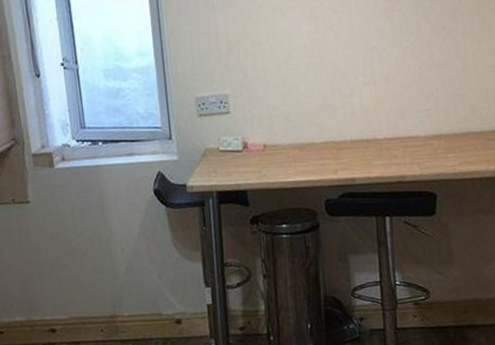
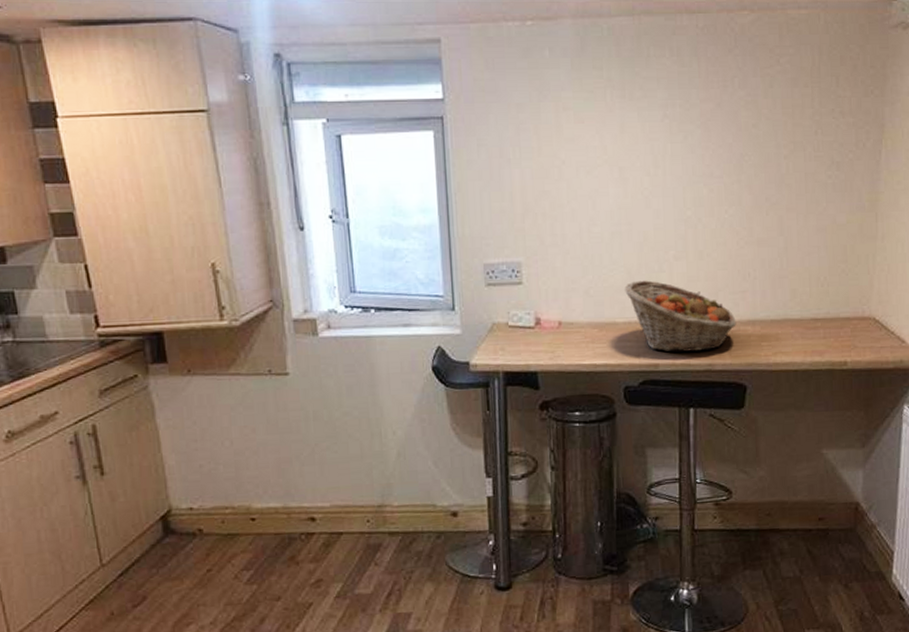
fruit basket: none [320,104,423,167] -> present [625,280,736,352]

